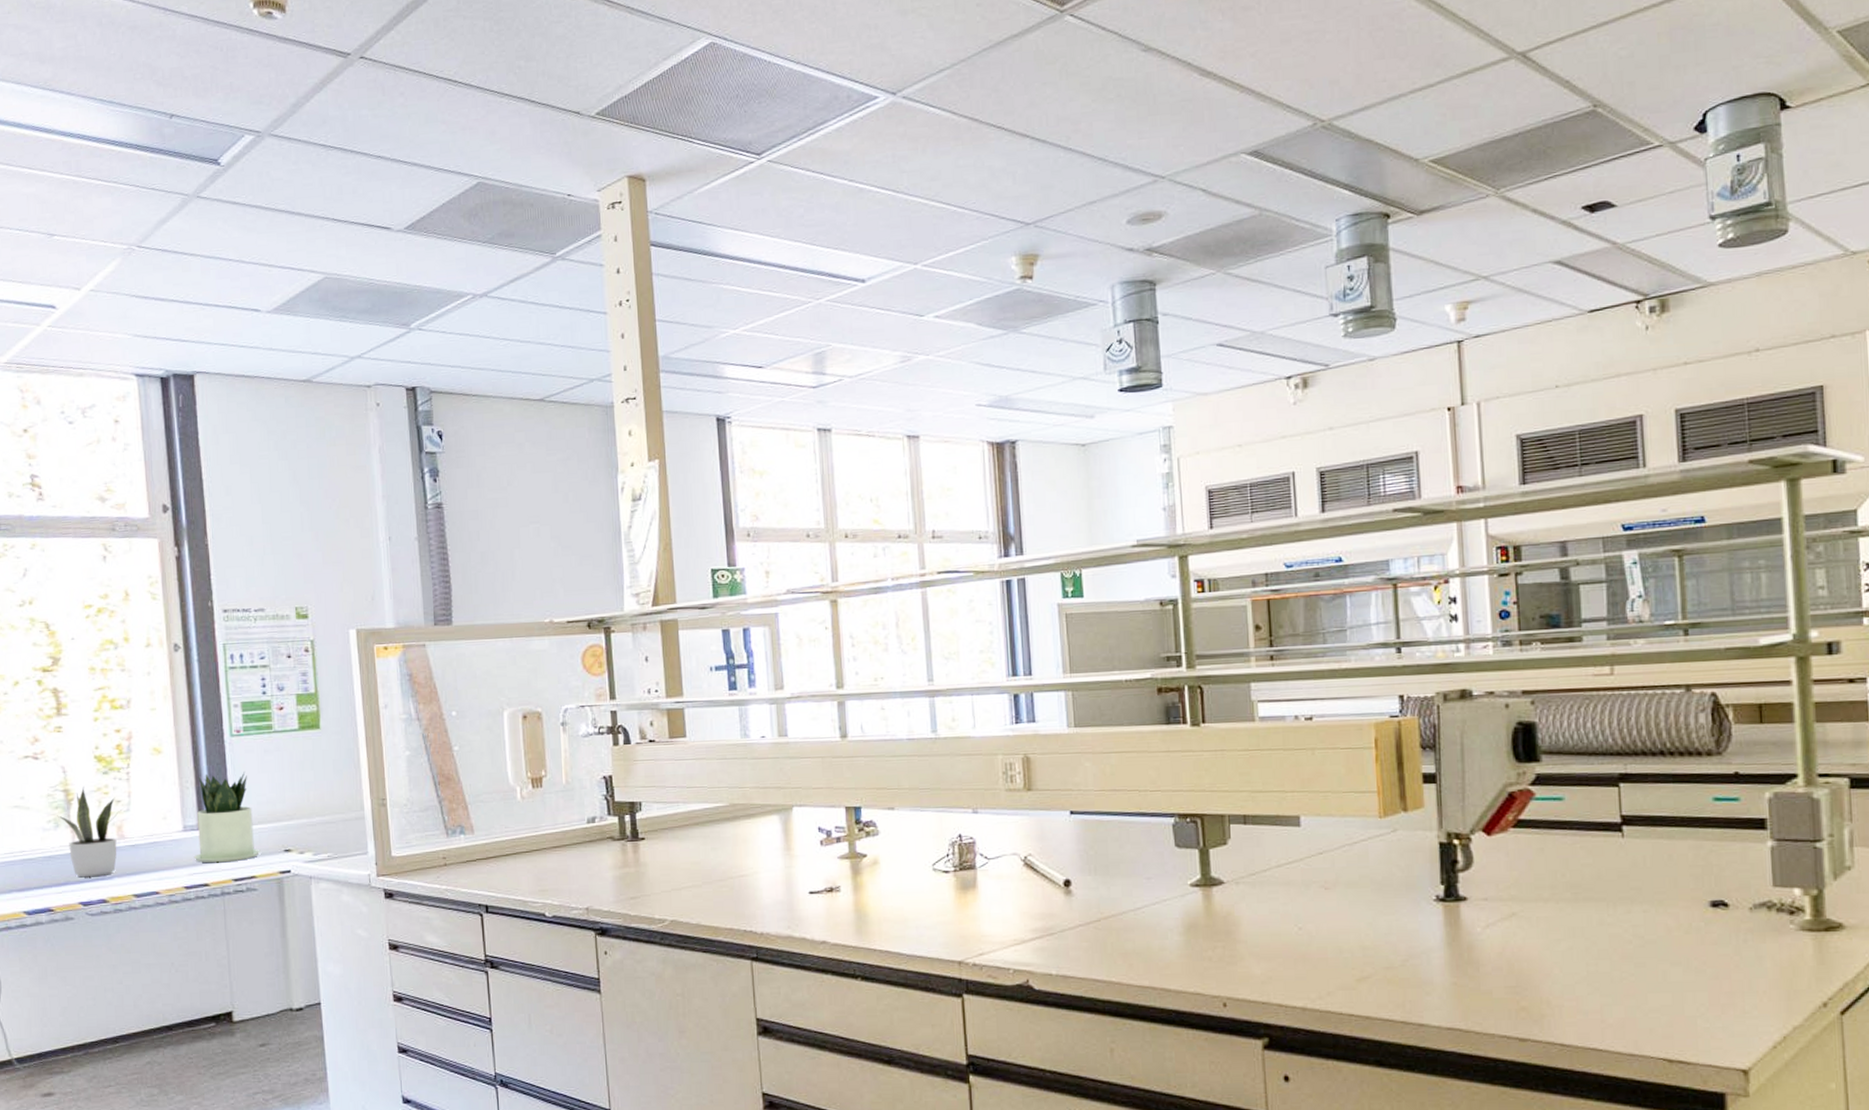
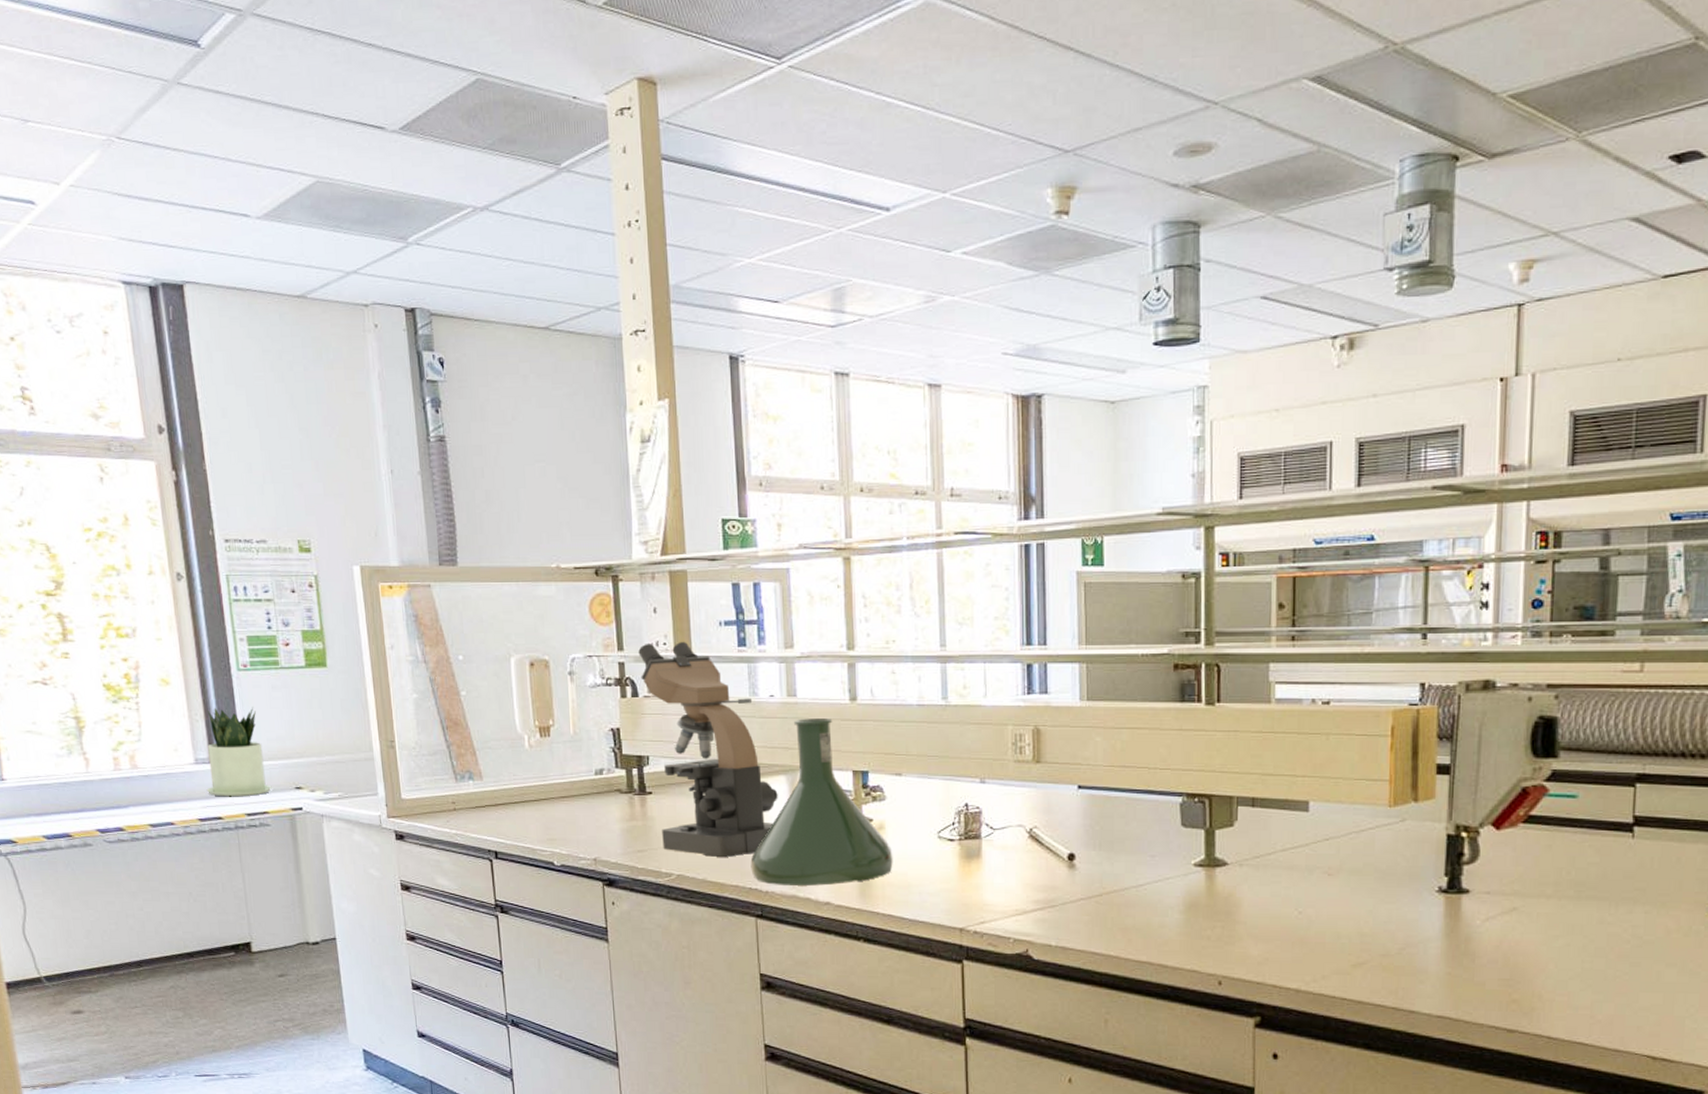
potted plant: present [57,786,123,878] -> none [69,714,135,805]
microscope: none [630,687,771,900] -> present [638,641,778,857]
flask: none [745,756,889,927] -> present [750,718,893,887]

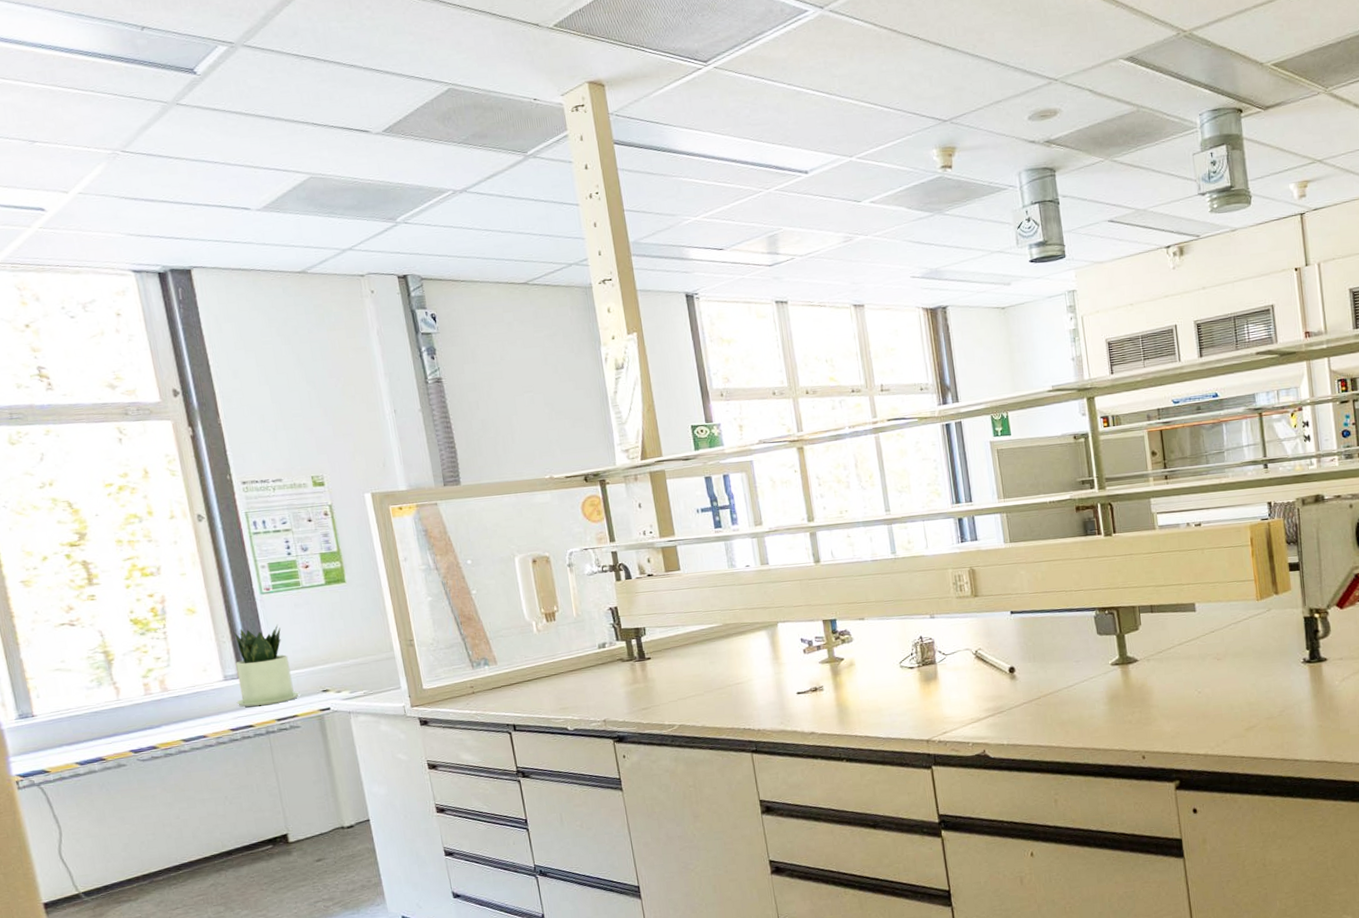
microscope: present [638,641,778,857] -> none [628,528,761,706]
flask: present [750,718,893,887] -> none [742,579,865,724]

